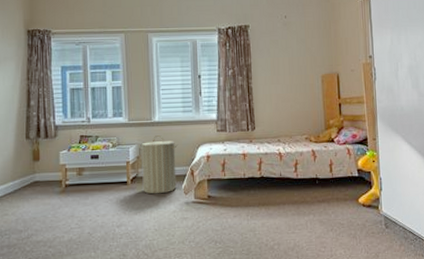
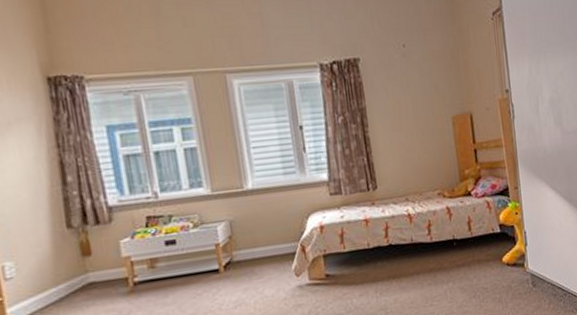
laundry hamper: present [138,134,179,194] -> none [228,205,285,282]

